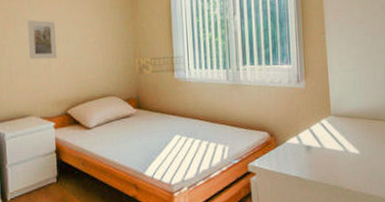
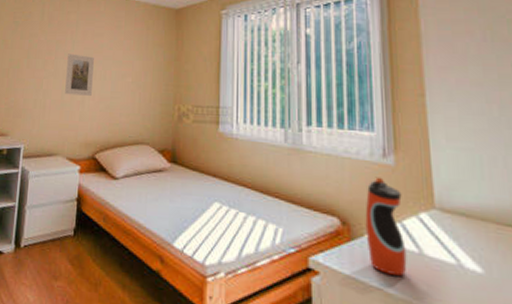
water bottle: none [286,98,314,166] -> present [365,177,407,276]

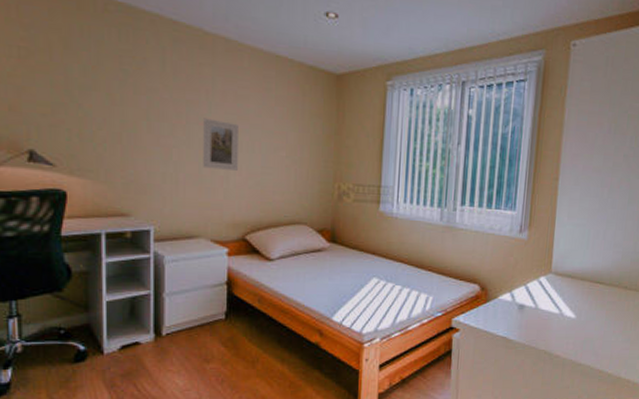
water bottle: present [365,177,407,276] -> none [498,249,529,326]

